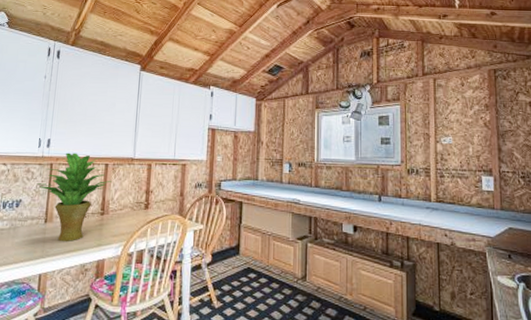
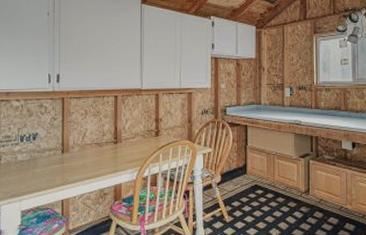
potted plant: present [36,152,112,241] -> none [50,86,122,169]

